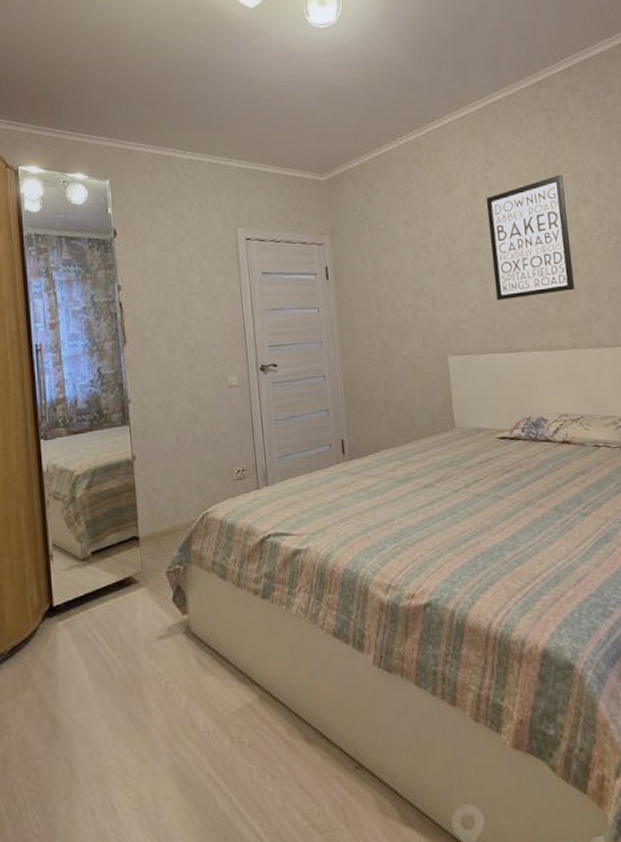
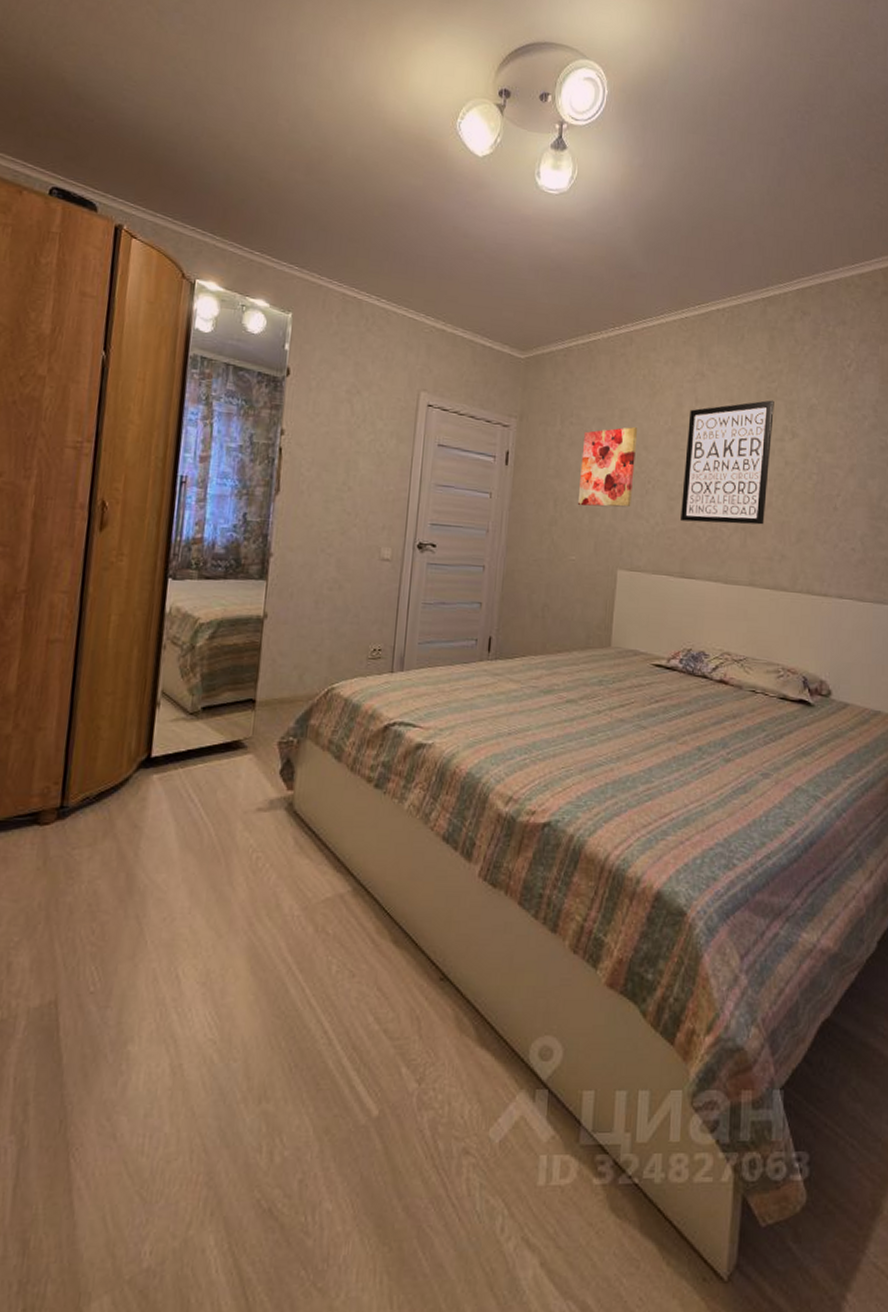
wall art: none [393,223,449,305] -> present [577,427,638,508]

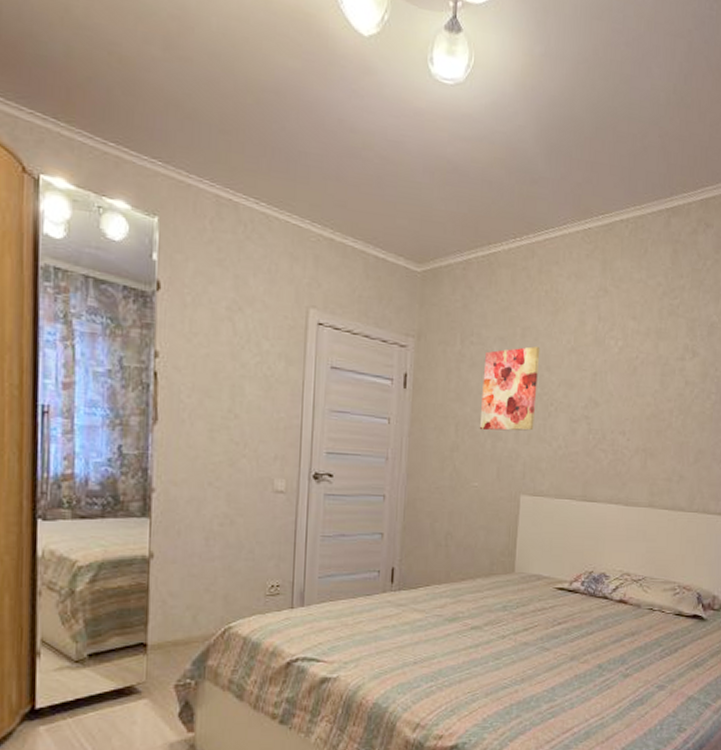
wall art: present [681,400,774,525] -> none [583,317,676,446]

